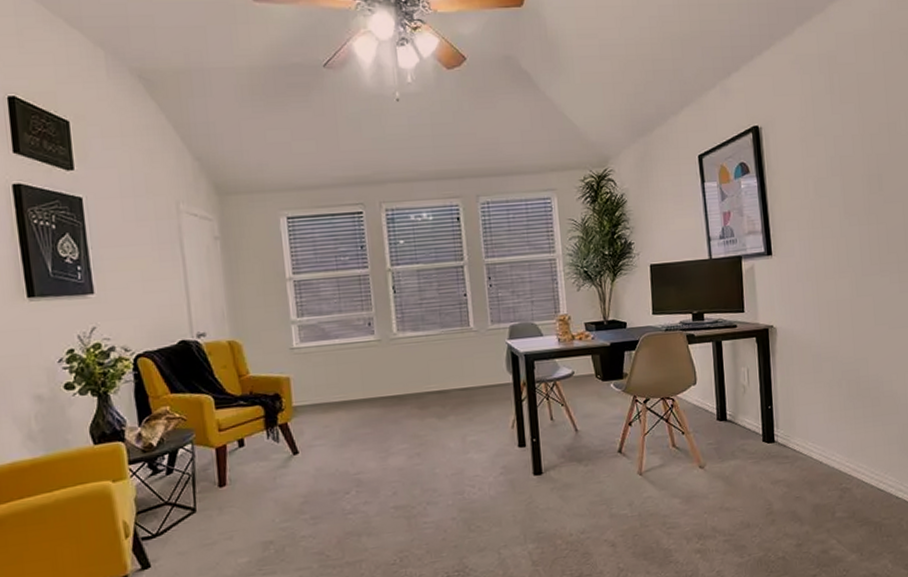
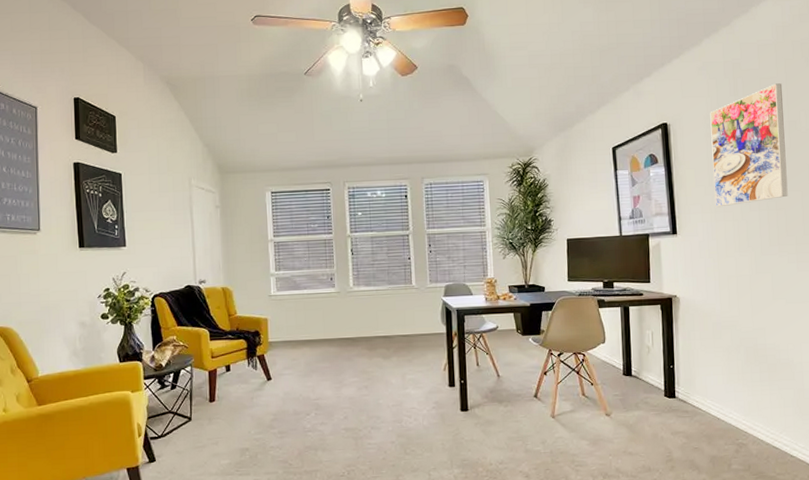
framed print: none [804,79,889,223] -> present [710,83,788,207]

